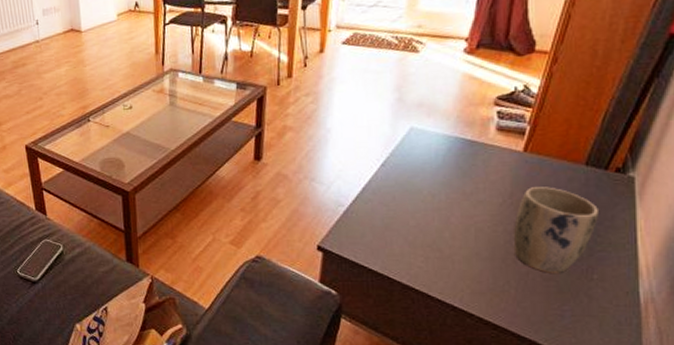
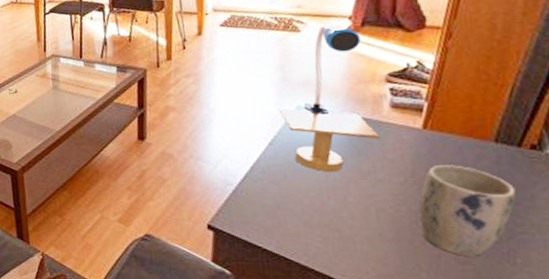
desk lamp: none [392,45,485,194] -> present [278,24,380,172]

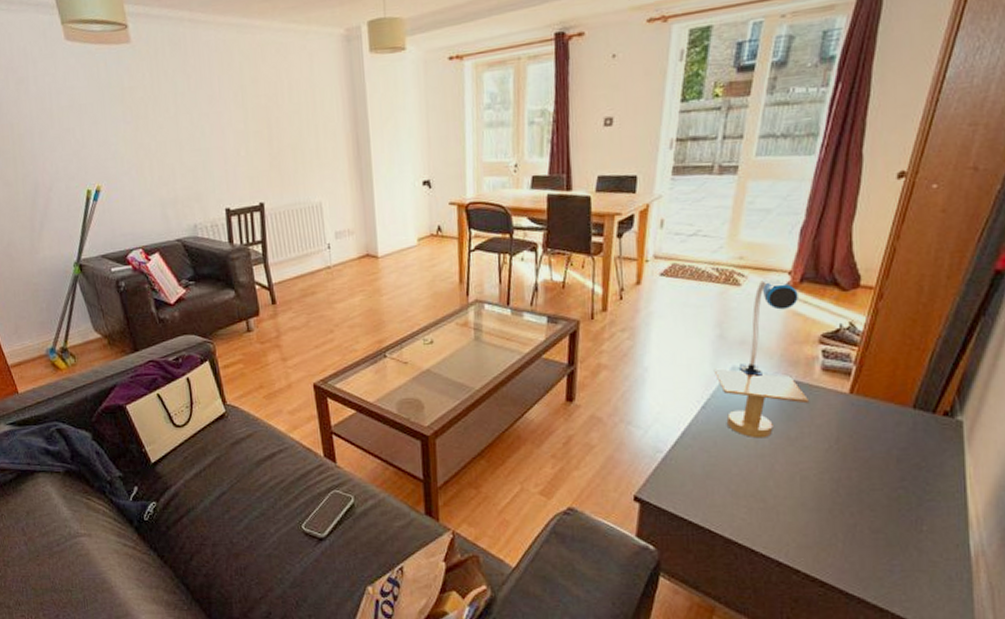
plant pot: present [418,165,516,258] -> none [839,431,927,526]

